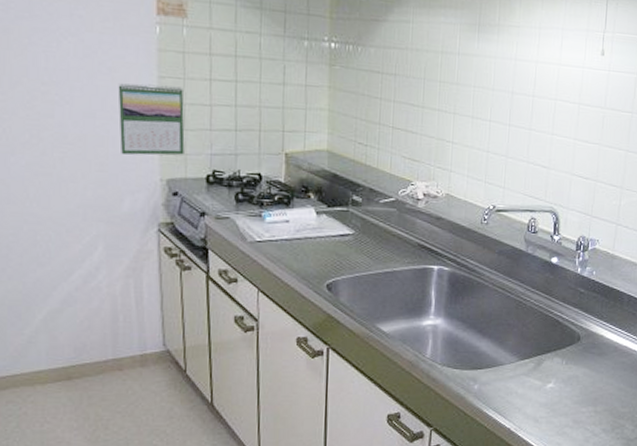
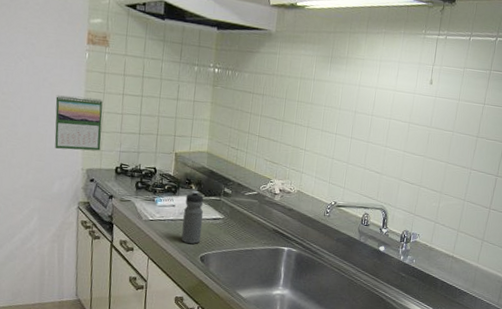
water bottle: none [300,201,328,268] -> present [181,191,204,244]

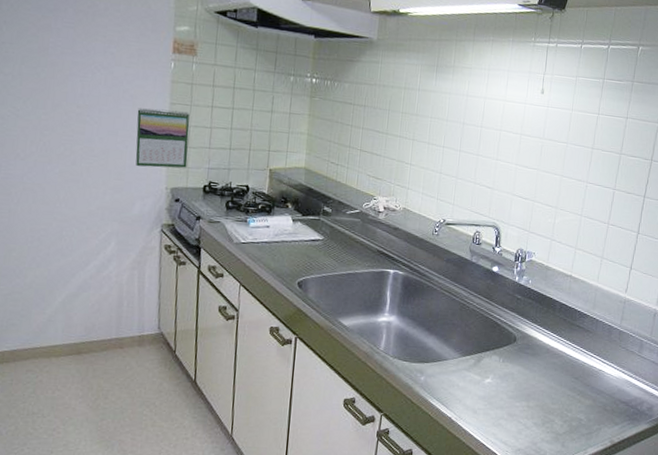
water bottle: present [181,191,204,244] -> none [277,210,302,268]

